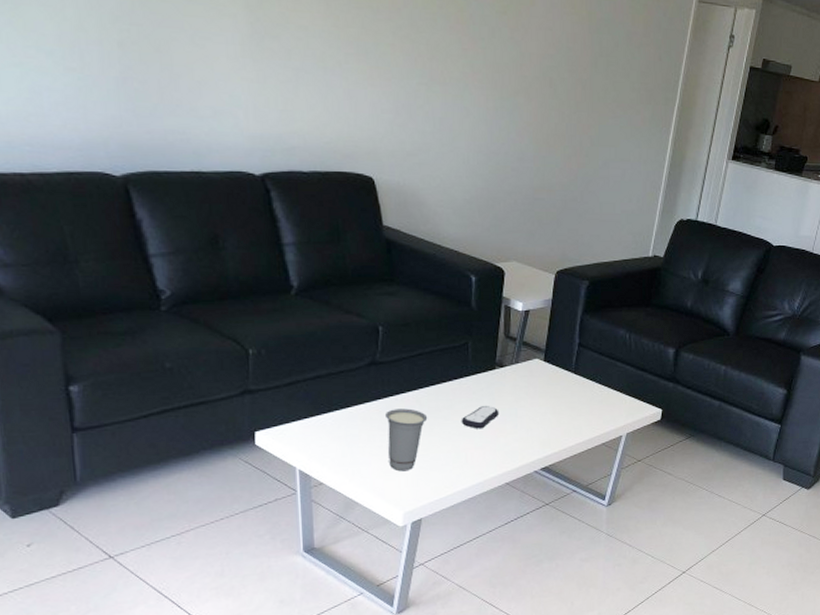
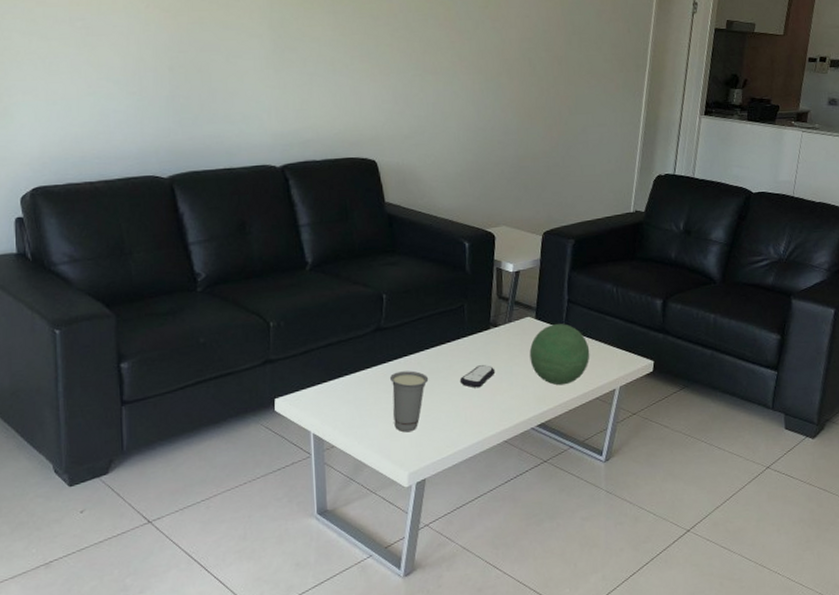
decorative orb: none [536,368,599,430] -> present [529,324,590,386]

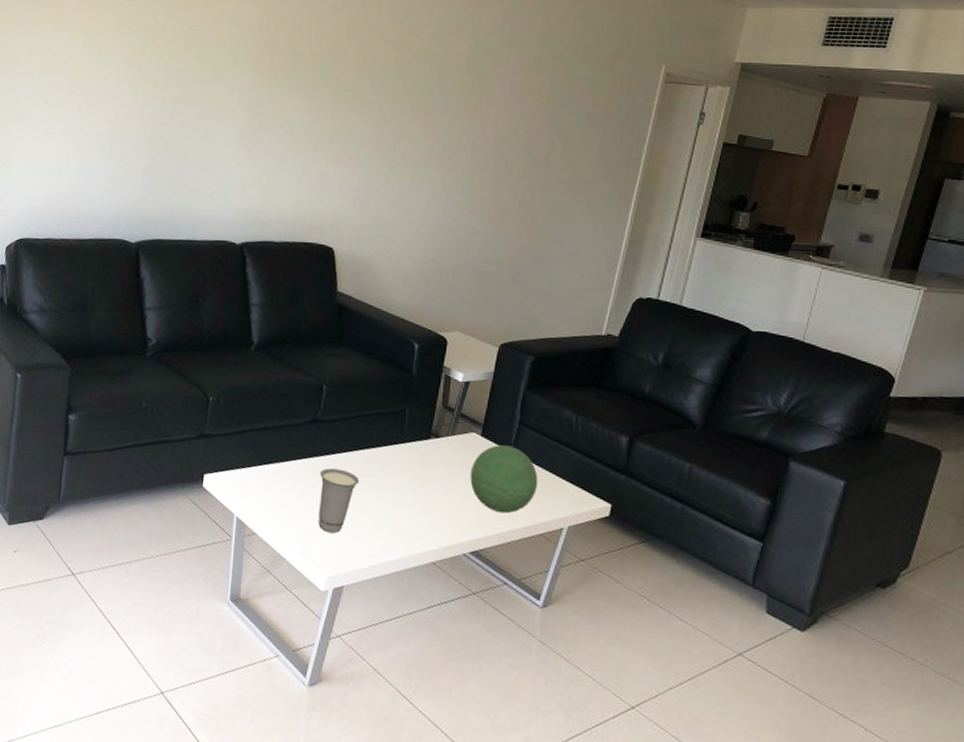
remote control: present [459,365,496,388] -> none [391,476,431,500]

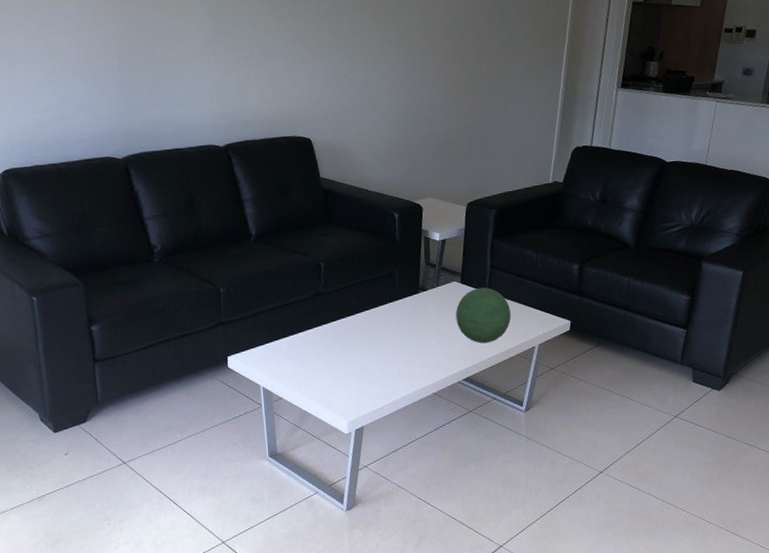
cup: present [318,468,360,534] -> none [329,331,365,386]

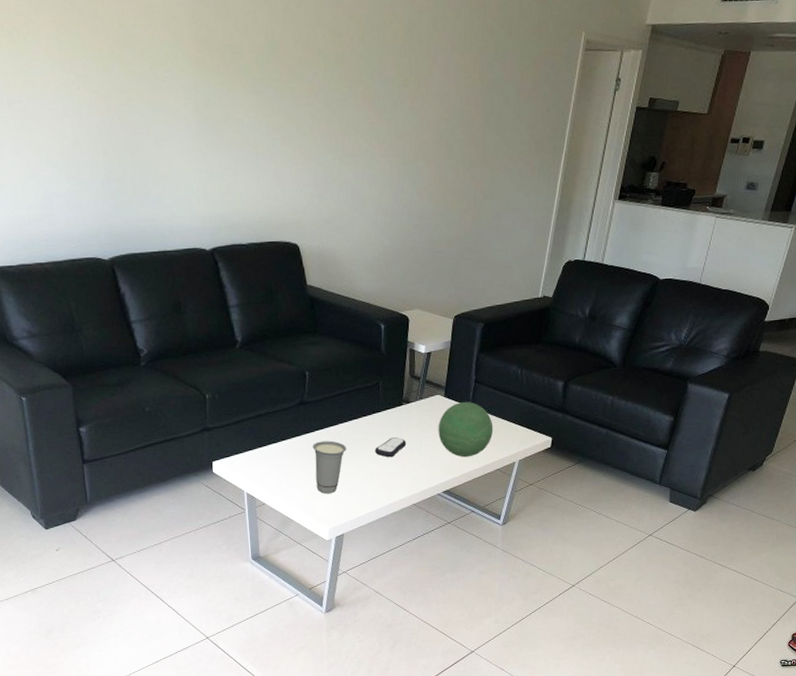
cup: none [329,331,365,386] -> present [312,441,347,494]
remote control: none [392,325,425,347] -> present [374,437,407,458]

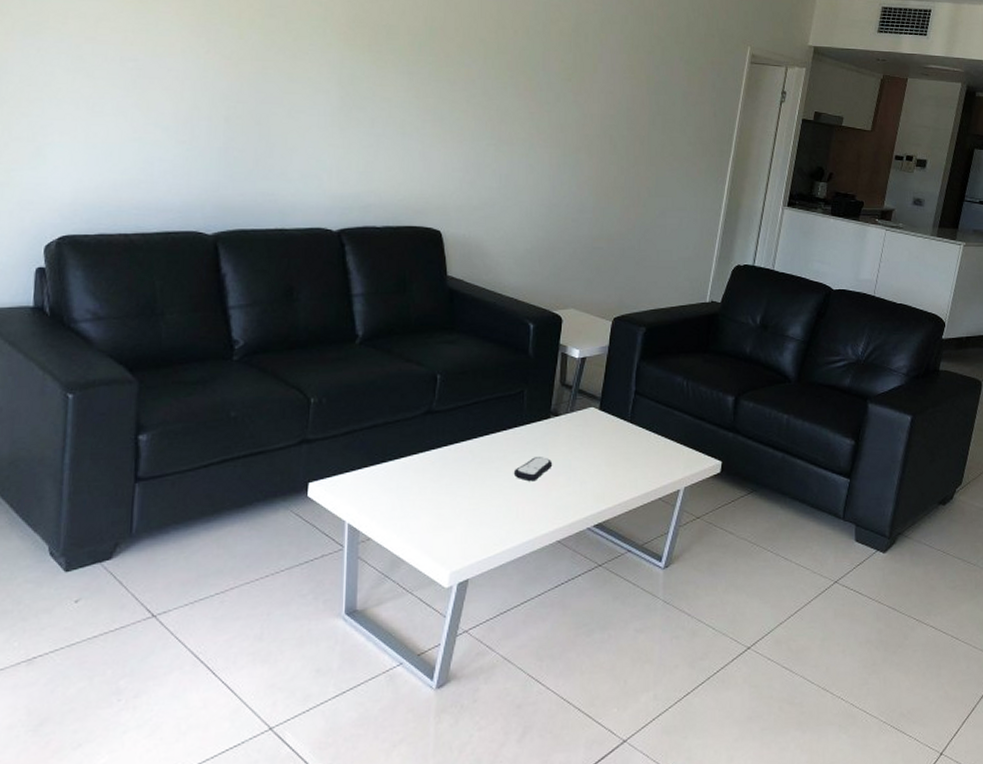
cup: present [312,441,347,494] -> none [437,459,480,527]
decorative orb: present [438,402,494,457] -> none [591,417,655,483]

